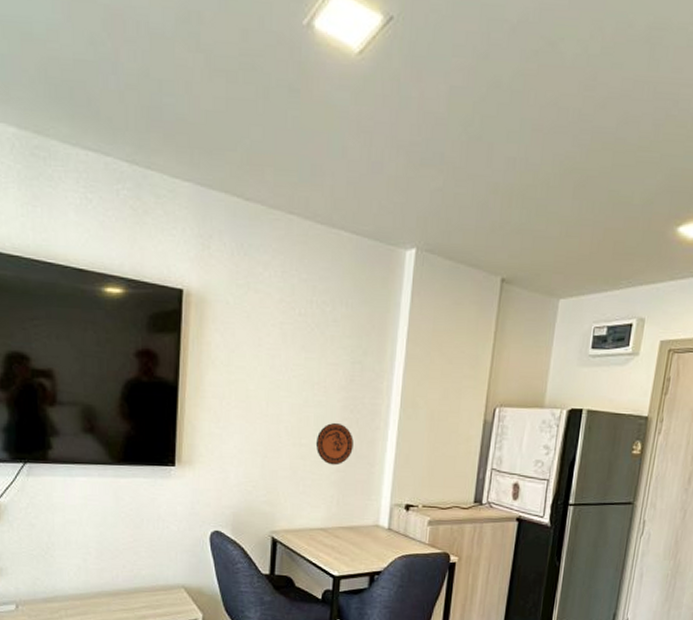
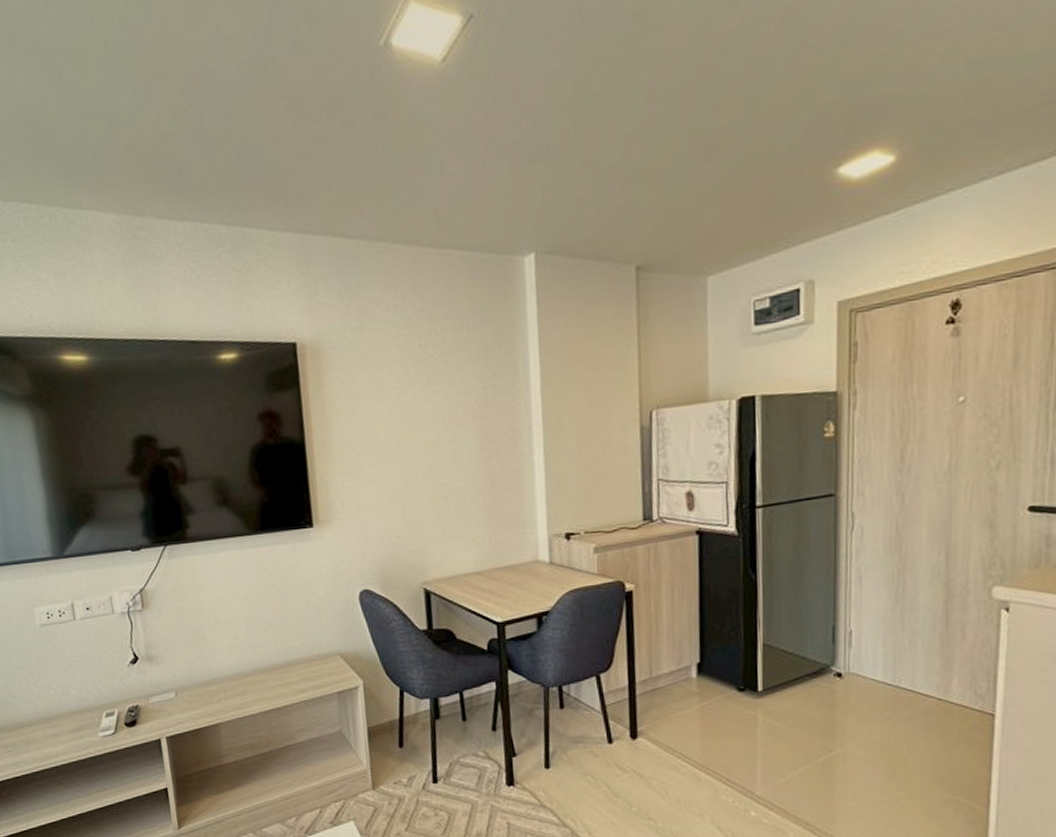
decorative plate: present [315,423,354,466] -> none [456,455,498,502]

